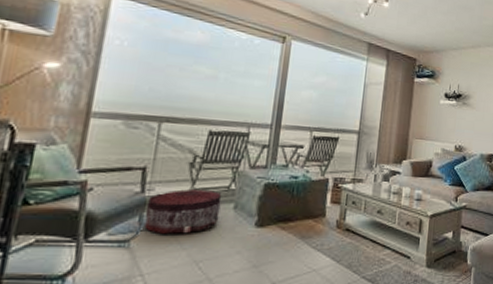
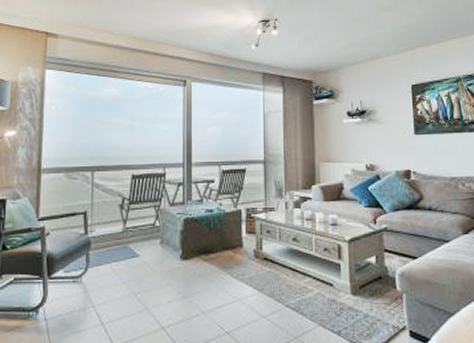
pouf: present [144,188,222,234] -> none [90,227,149,269]

